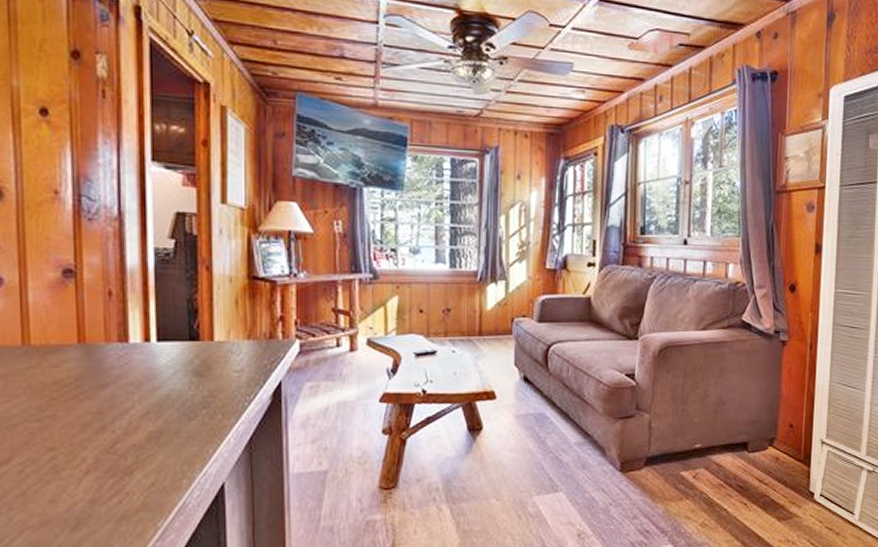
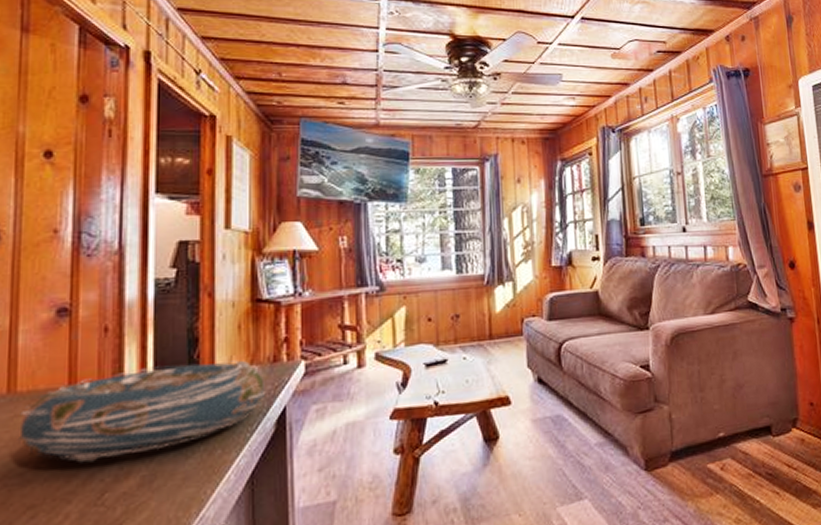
decorative bowl: none [35,333,263,415] -> present [19,360,267,464]

